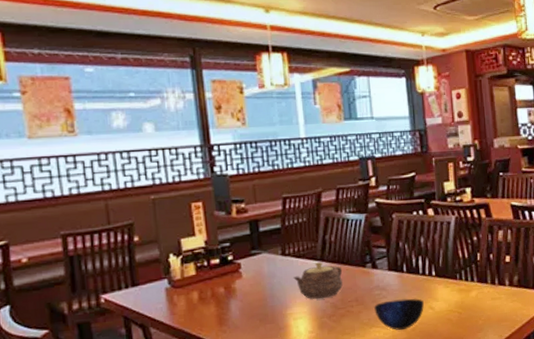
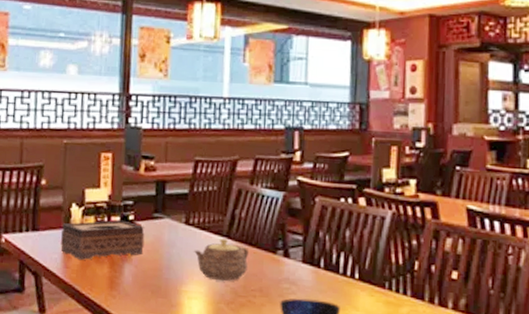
tissue box: none [162,261,246,305] -> present [61,220,145,260]

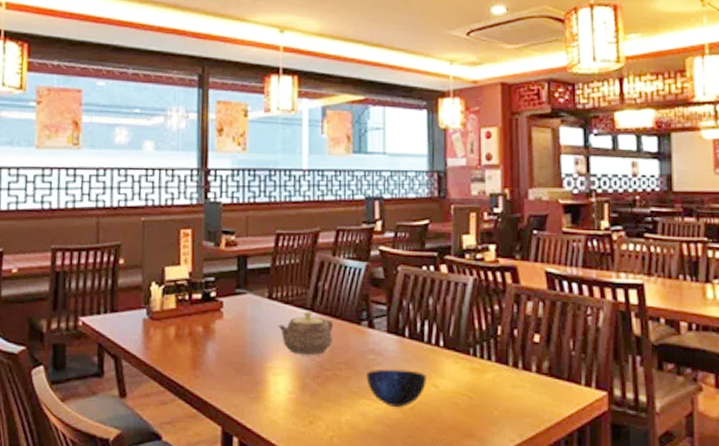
tissue box: present [61,220,145,260] -> none [141,297,227,340]

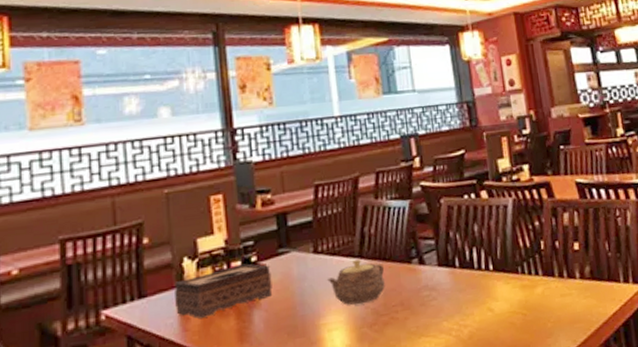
tissue box: none [141,297,227,340] -> present [174,263,272,319]
bowl: present [366,369,426,407] -> none [423,299,482,340]

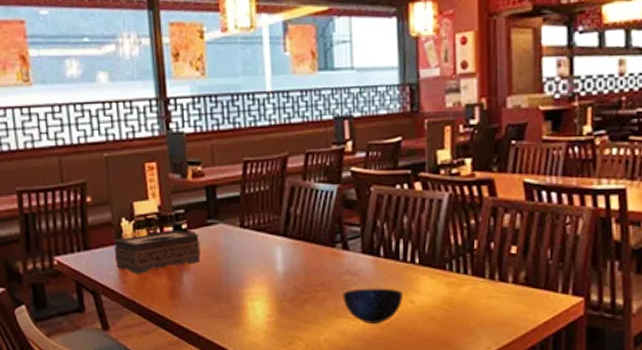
teapot: present [327,259,385,305] -> none [252,238,308,280]
bowl: none [423,299,482,340] -> present [343,288,402,323]

